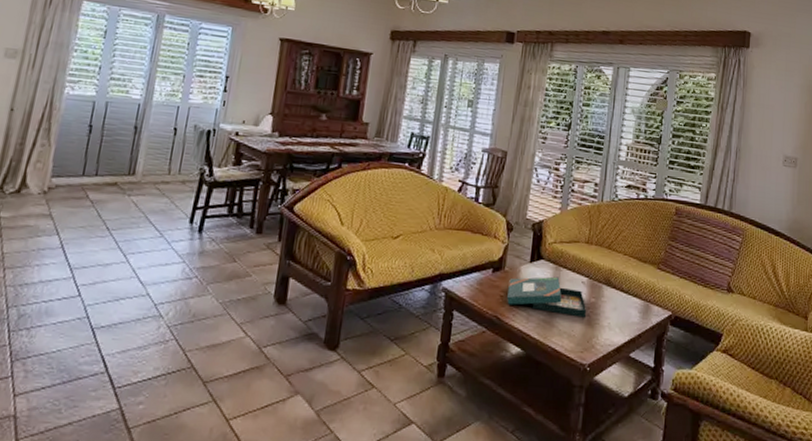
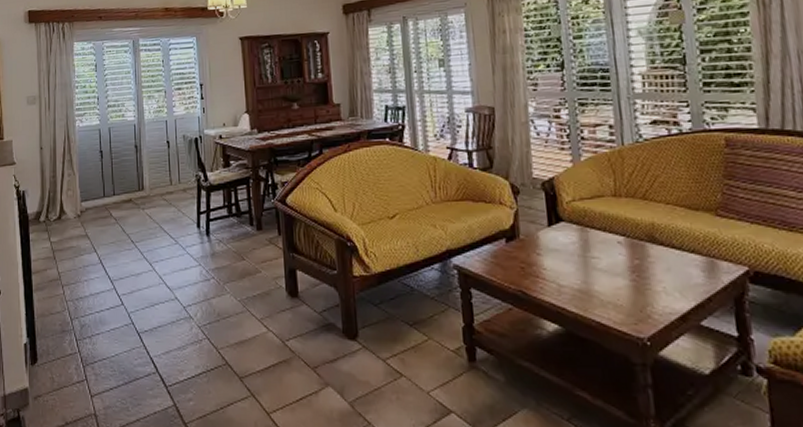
board game: present [507,276,586,318] -> none [527,239,631,284]

